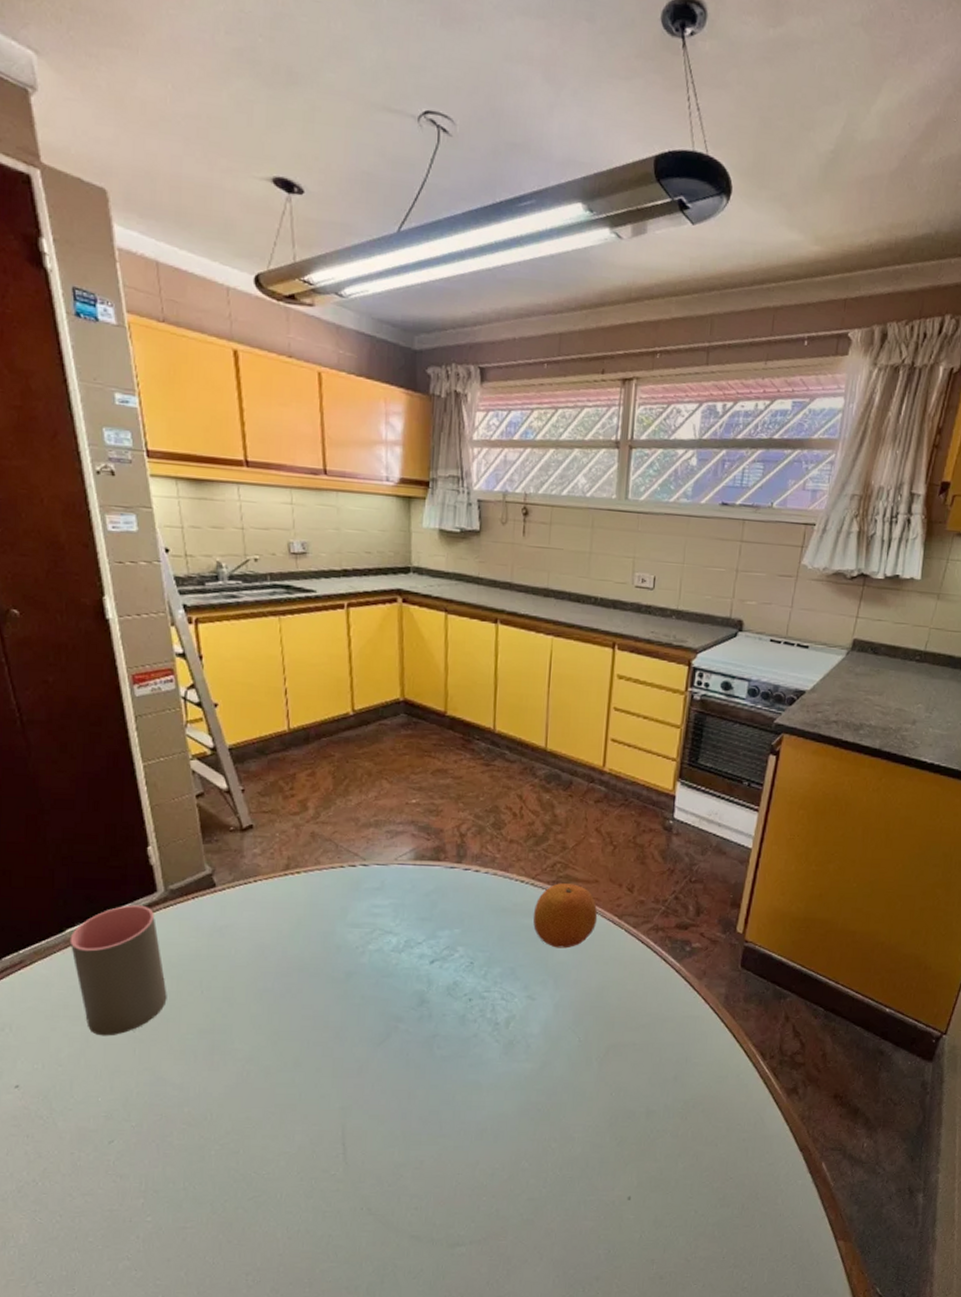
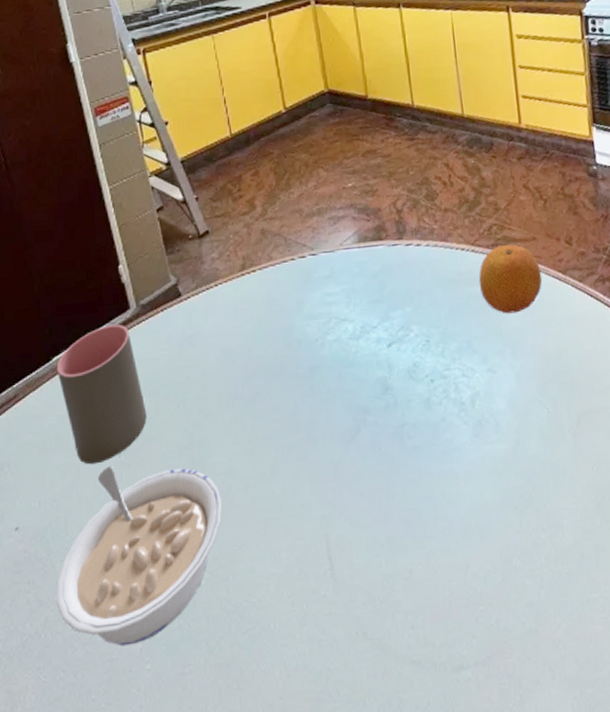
legume: none [56,1039,240,1200] -> present [56,466,223,646]

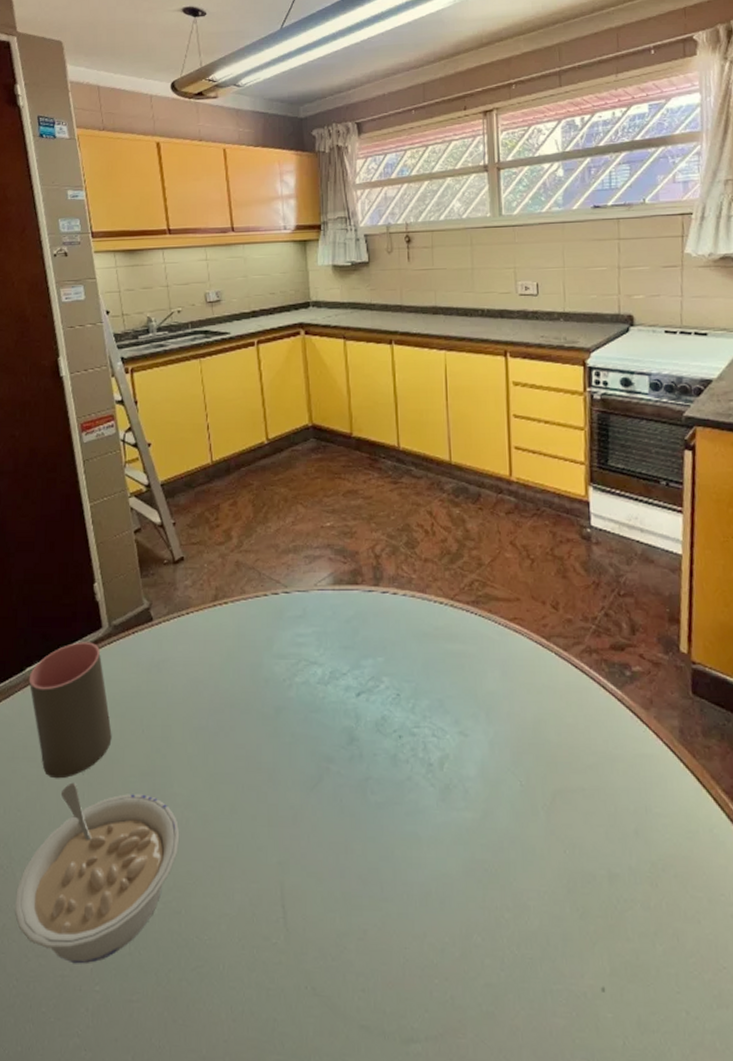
fruit: present [478,244,543,314] -> none [455,603,524,676]

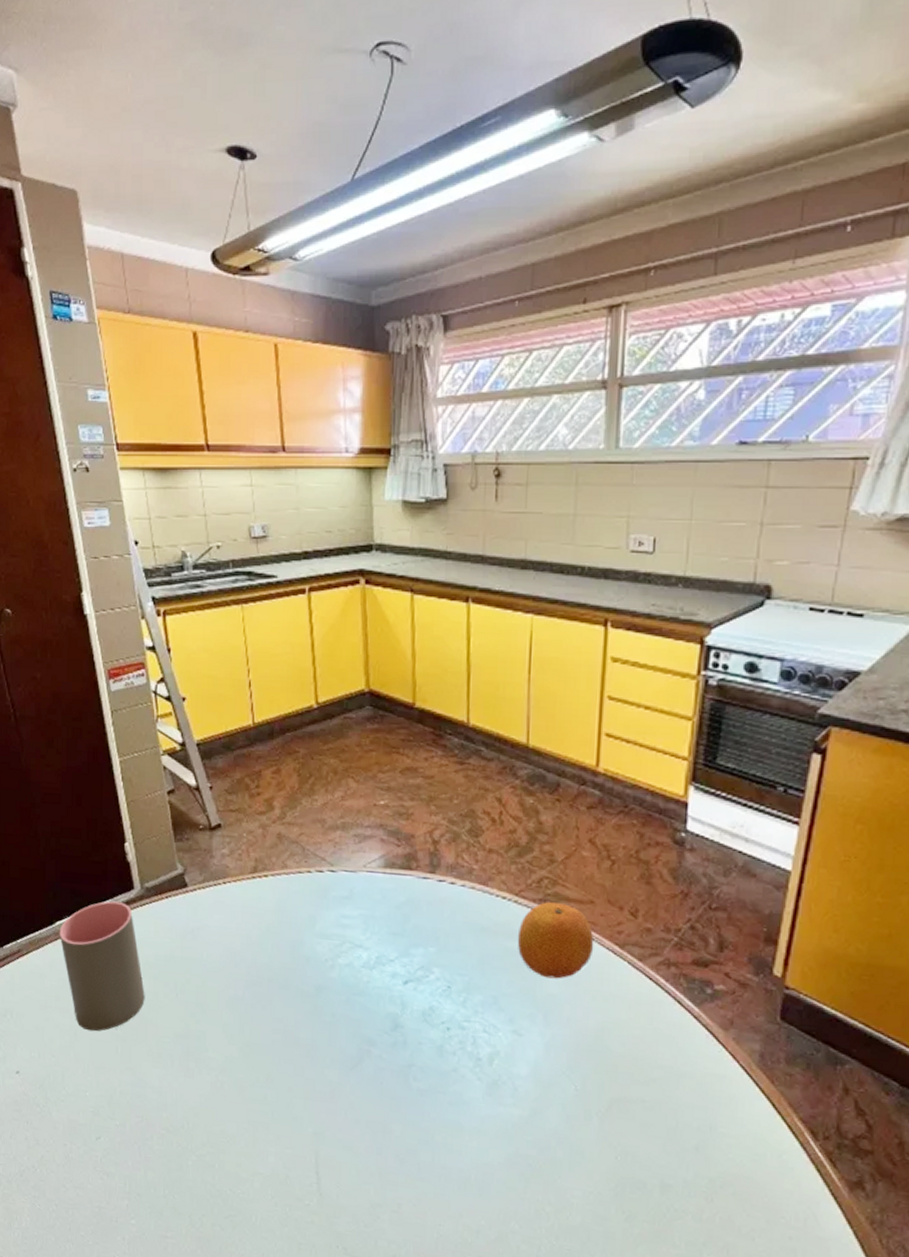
legume: present [14,782,180,964] -> none [51,1036,214,1200]
fruit: none [455,603,524,676] -> present [517,902,594,979]

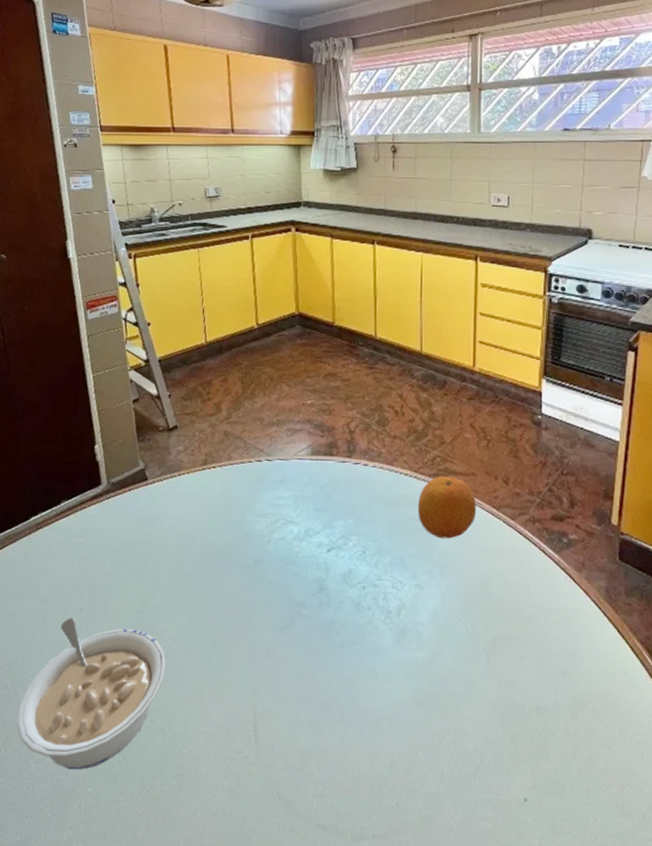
legume: none [51,1036,214,1200] -> present [16,617,166,770]
cup: present [59,901,145,1032] -> none [33,496,108,614]

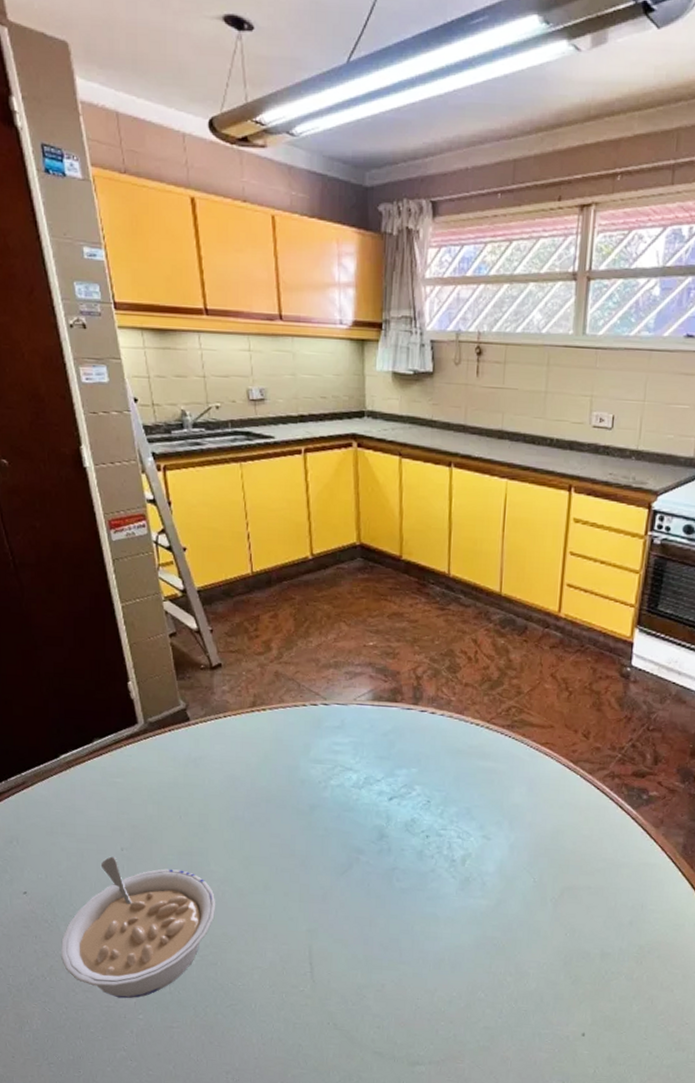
fruit: present [417,476,477,539] -> none [488,727,553,792]

